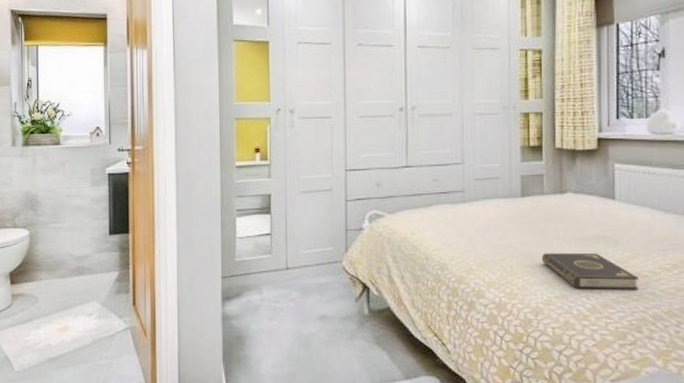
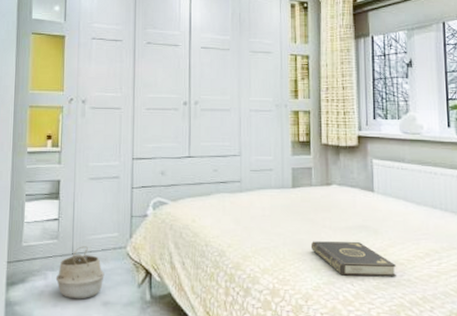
woven basket: none [270,260,320,314] -> present [55,246,105,300]

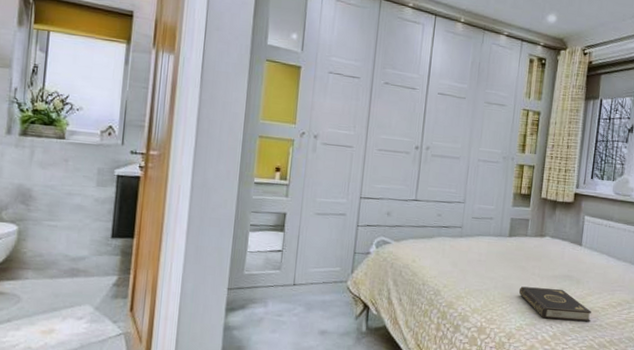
woven basket: present [55,246,105,300] -> none [275,278,324,328]

